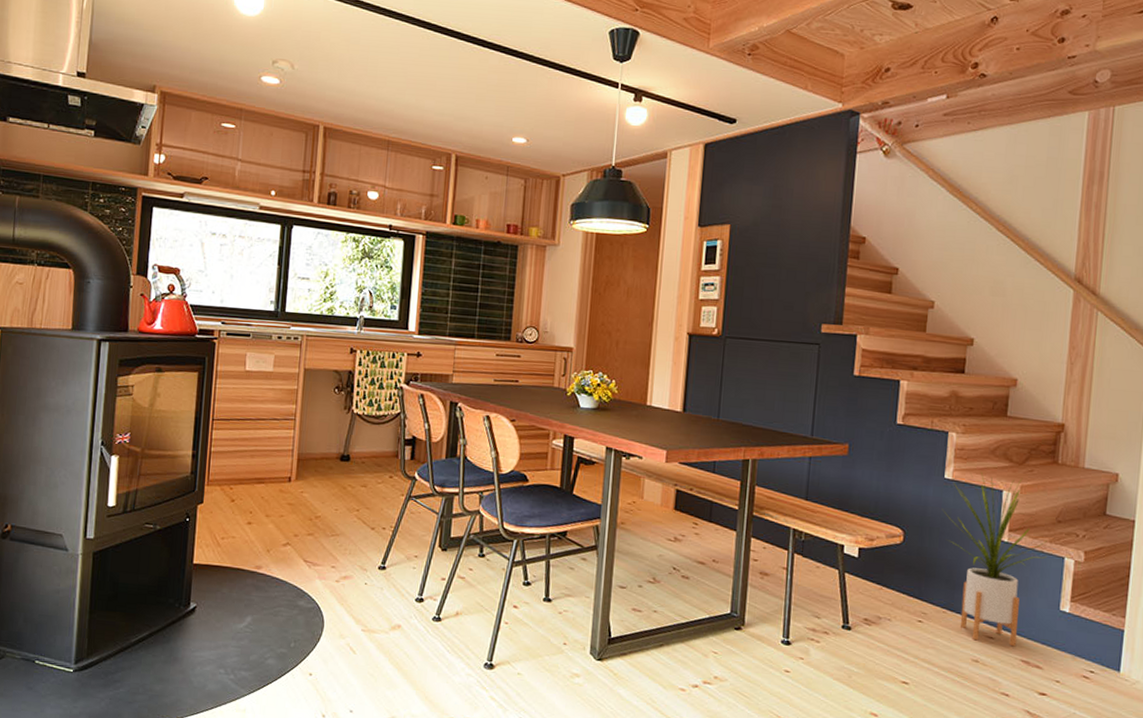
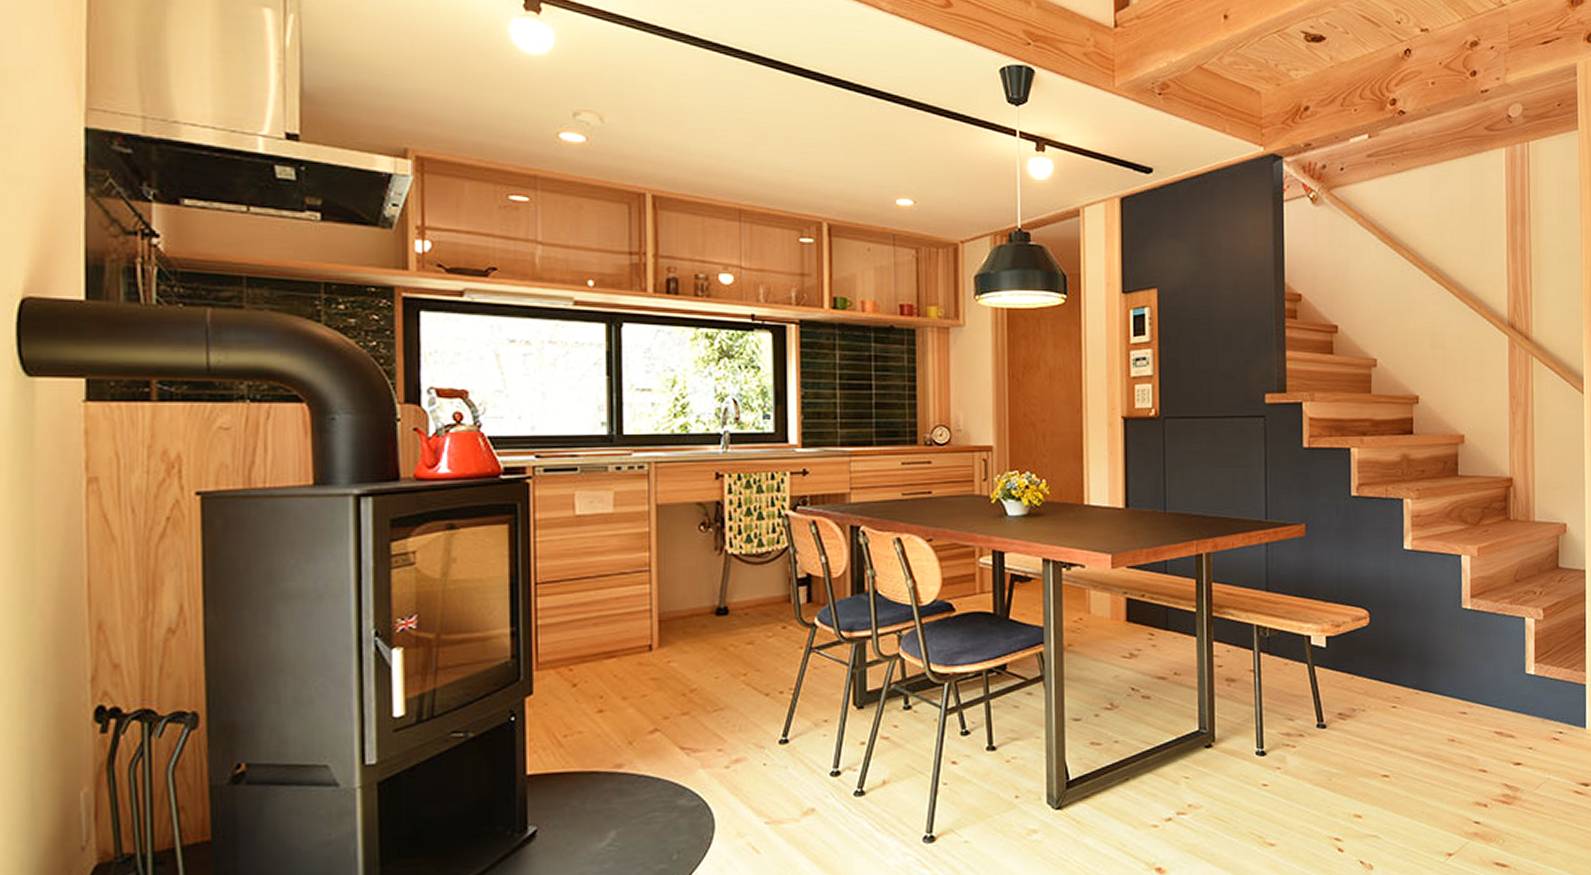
house plant: present [943,472,1047,647] -> none [1405,538,1509,719]

